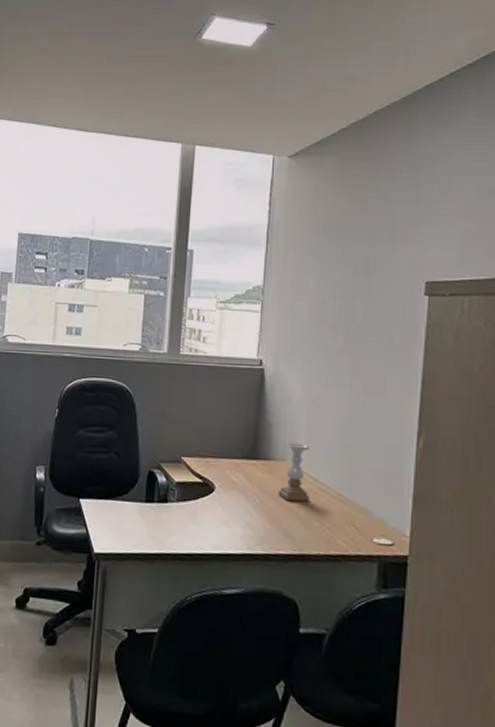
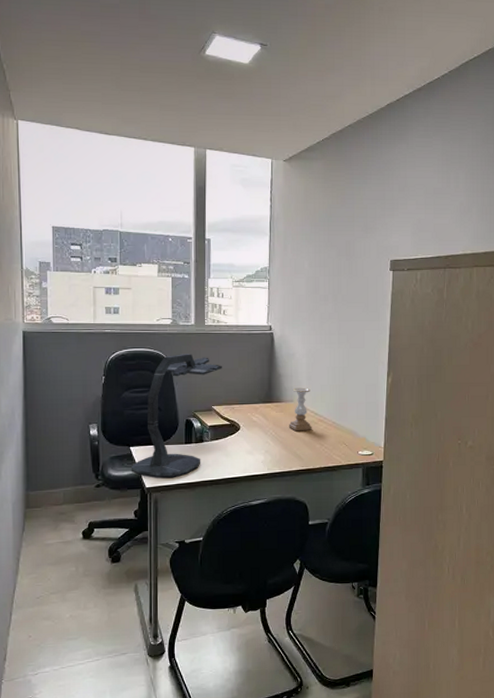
desk lamp: none [78,388,197,545] -> present [131,354,222,478]

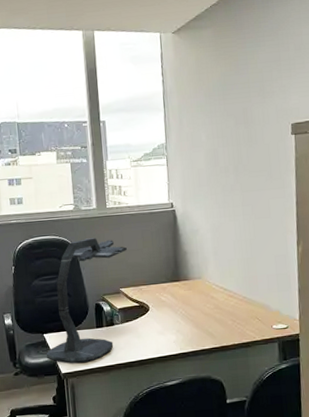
candle holder: present [288,387,312,432] -> none [198,263,223,309]

